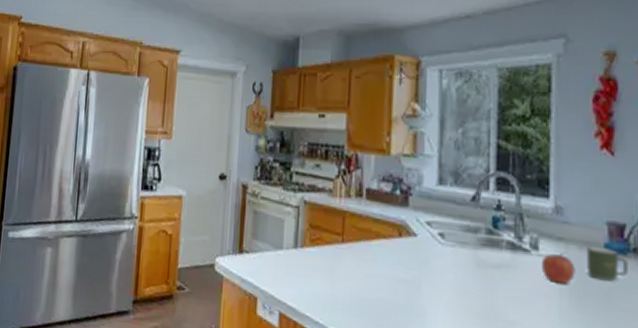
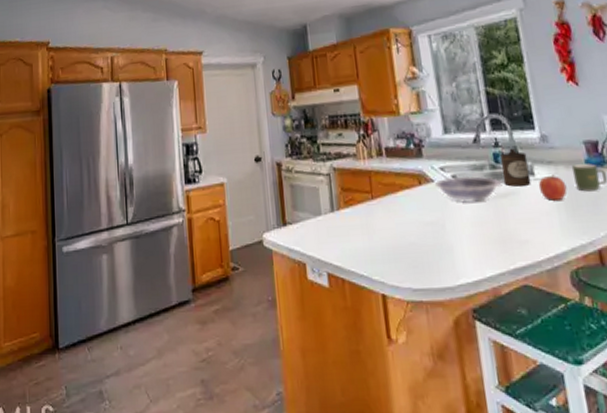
bowl: none [416,234,495,268] -> present [434,175,501,202]
canister: none [499,214,533,261] -> present [499,148,531,187]

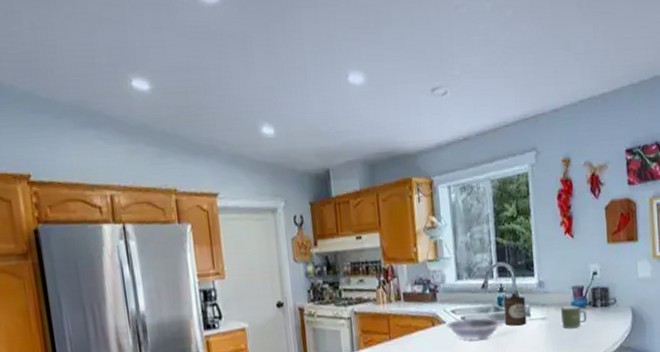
fruit: present [538,174,568,201] -> none [532,315,555,337]

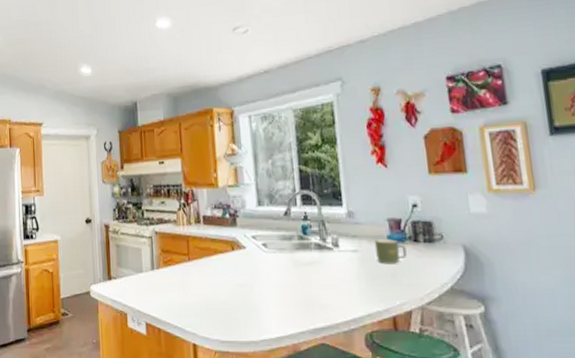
bowl: present [446,317,502,340] -> none [246,244,307,268]
canister: present [503,292,527,326] -> none [307,221,336,256]

